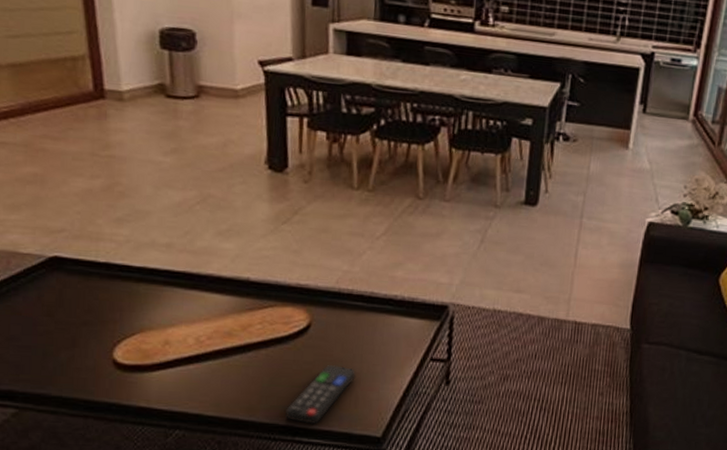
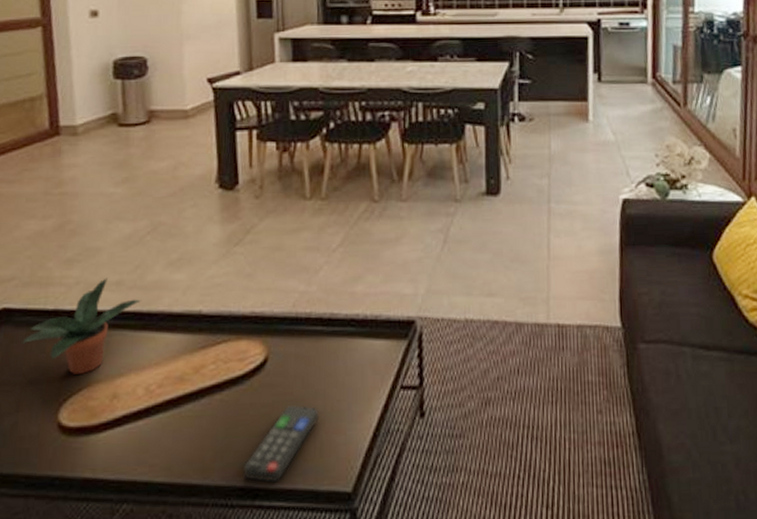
potted plant: none [73,239,191,321] -> present [20,278,141,374]

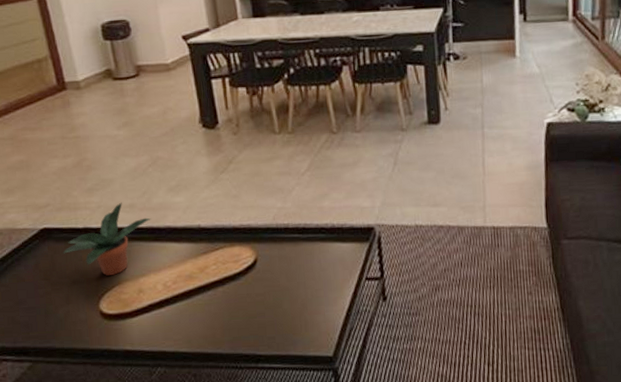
remote control: present [242,404,319,483] -> none [246,293,302,351]

